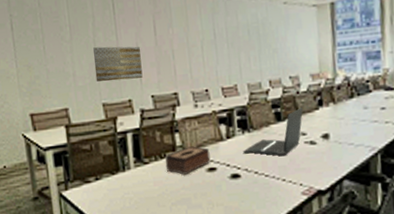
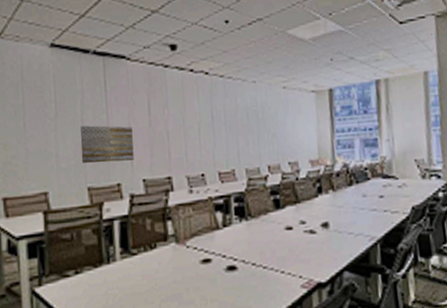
tissue box: present [165,146,211,175] -> none [155,235,205,267]
laptop: present [242,107,303,157] -> none [239,195,302,247]

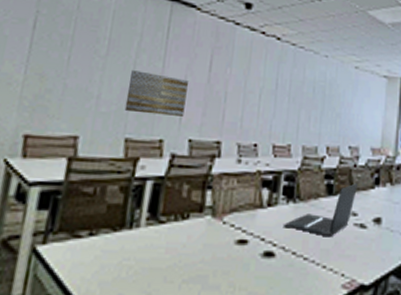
laptop: none [239,195,302,247] -> present [283,183,357,238]

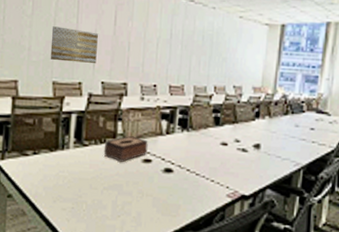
tissue box: none [185,209,244,244] -> present [103,136,148,162]
laptop: present [283,183,357,238] -> none [179,116,240,159]

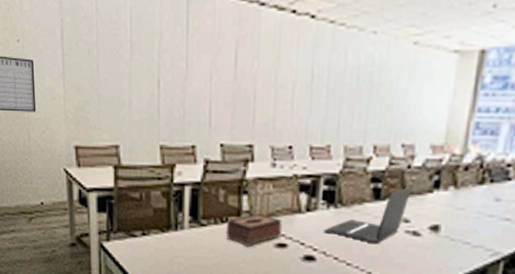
wall art: present [50,26,99,63] -> none [155,74,215,120]
laptop: none [179,116,240,159] -> present [323,187,411,244]

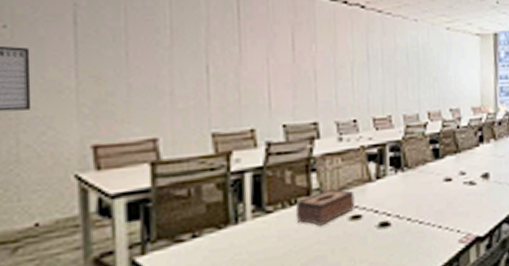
laptop: present [323,187,411,244] -> none [394,144,463,200]

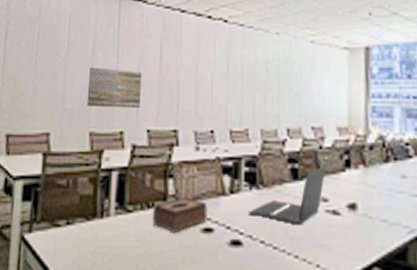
wall art: none [203,59,273,105] -> present [87,67,143,108]
laptop: none [394,144,463,200] -> present [247,166,325,225]

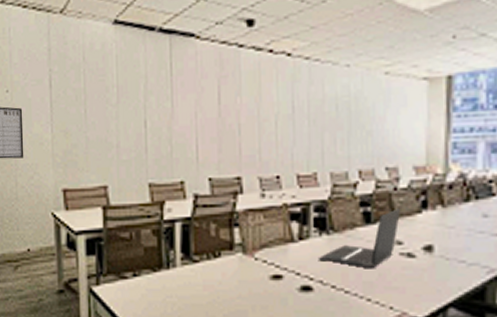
wall art: present [87,67,143,108] -> none [142,114,200,157]
tissue box: present [152,197,208,233] -> none [219,246,276,280]

